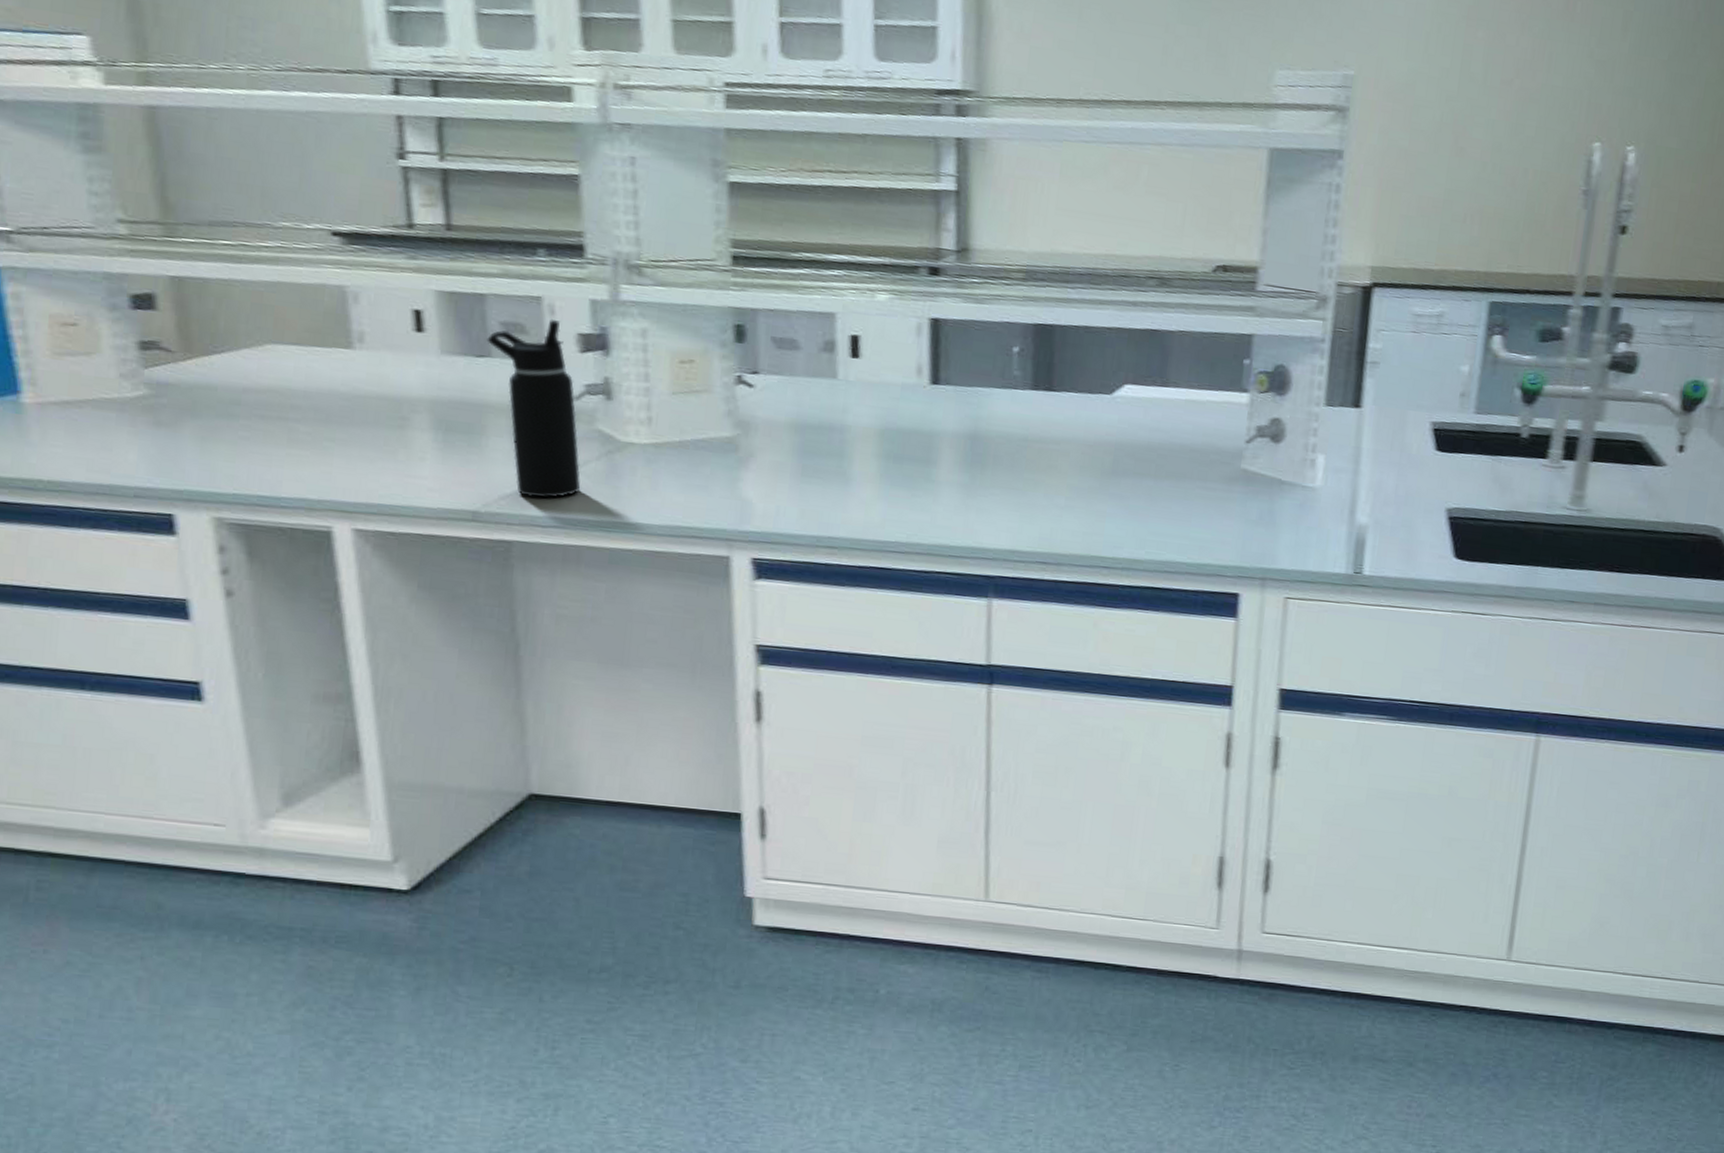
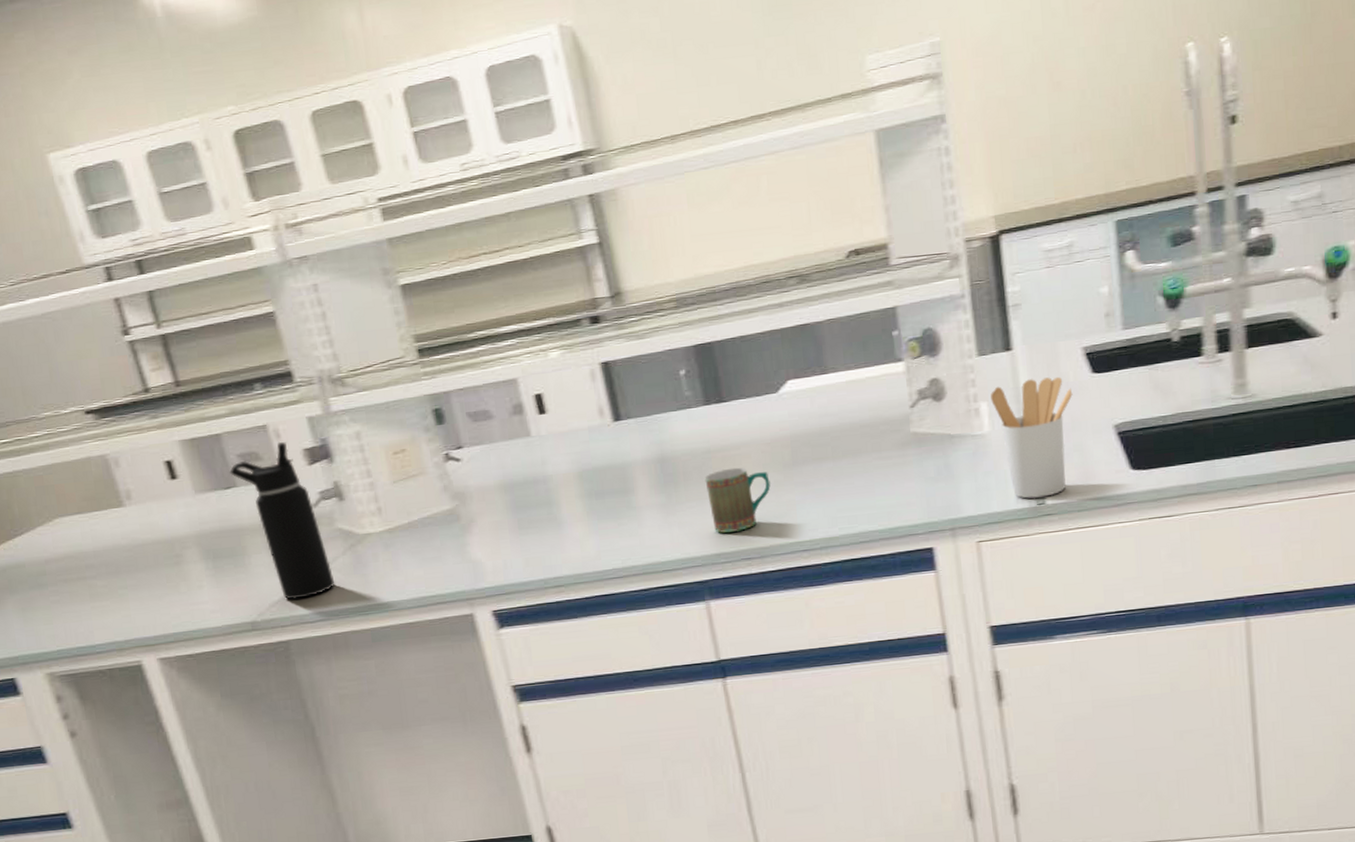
mug: none [1014,461,1084,532] -> present [704,467,771,533]
utensil holder: none [1329,441,1413,567] -> present [991,376,1073,499]

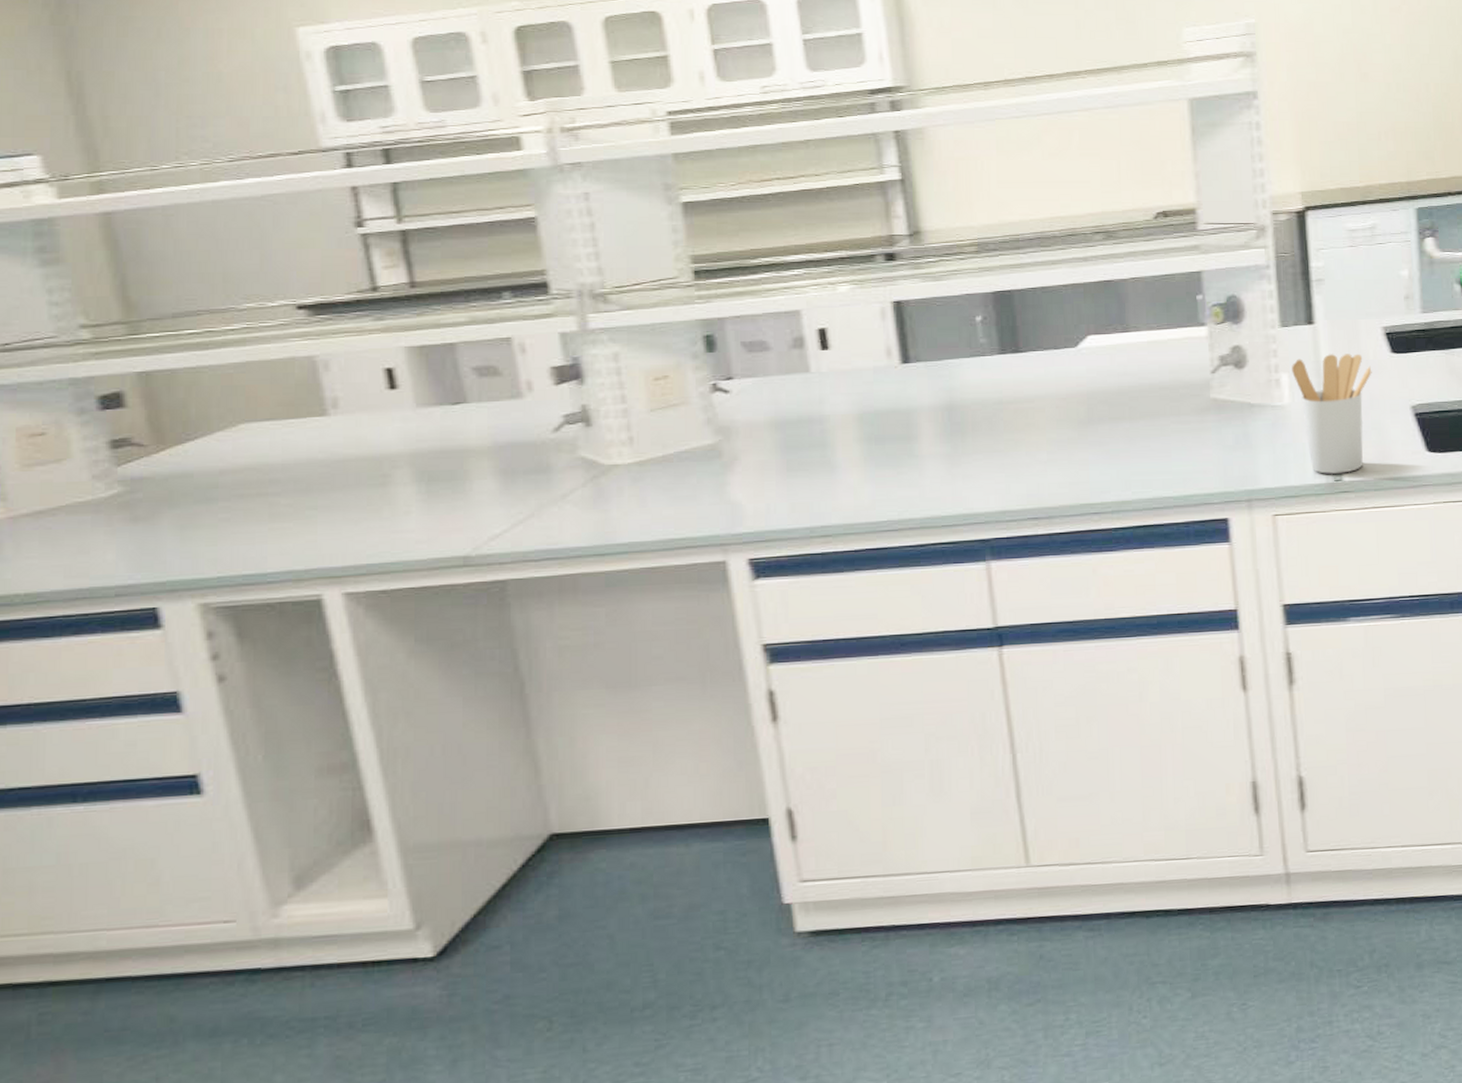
water bottle: present [229,441,335,600] -> none [461,356,570,534]
mug: present [704,467,771,533] -> none [994,421,1063,489]

